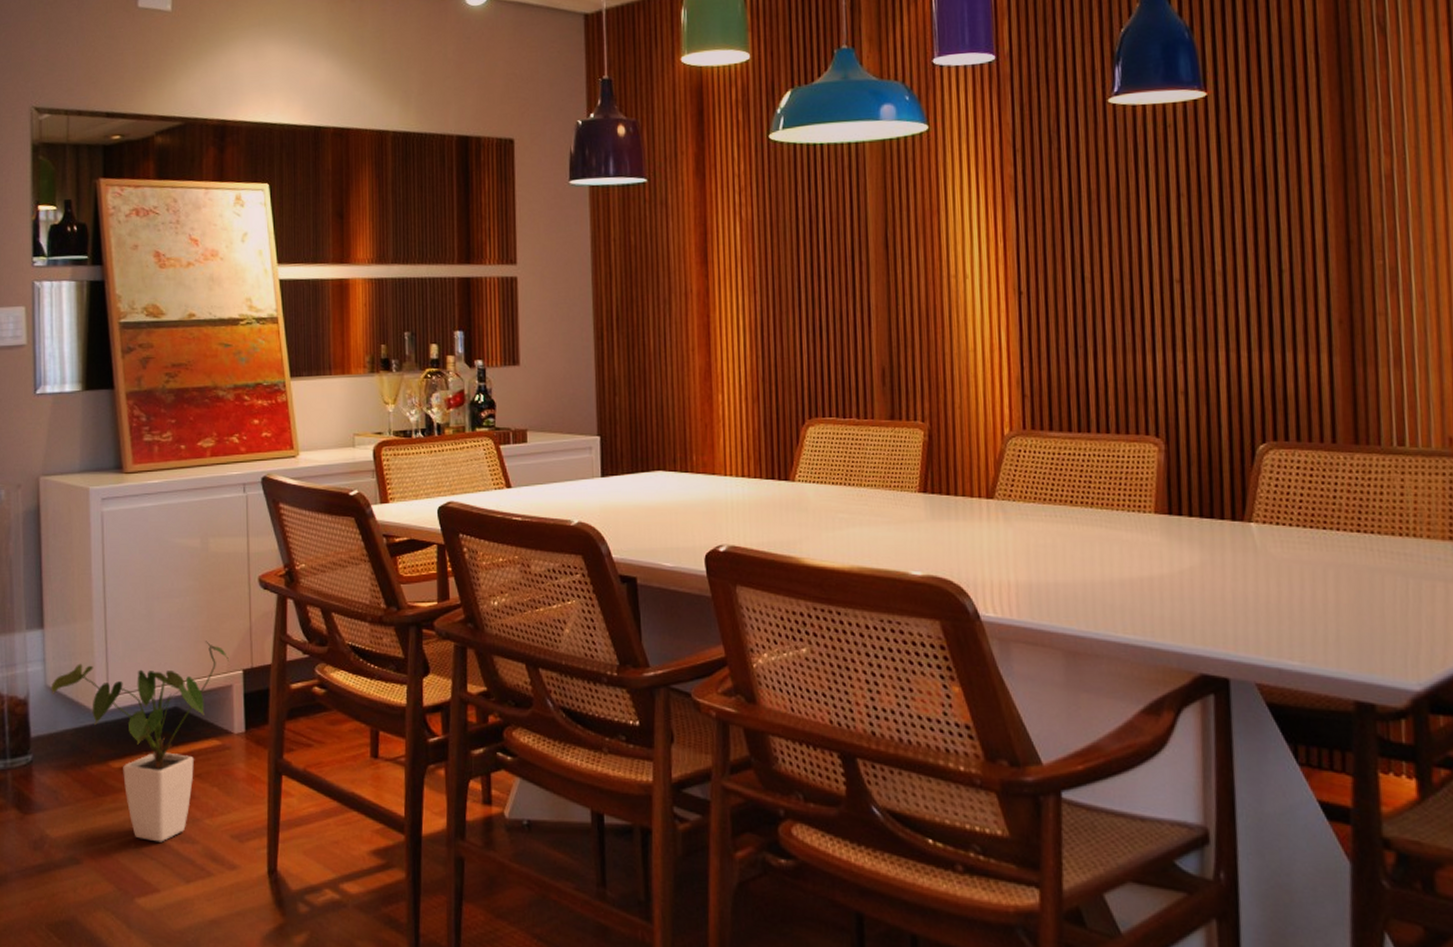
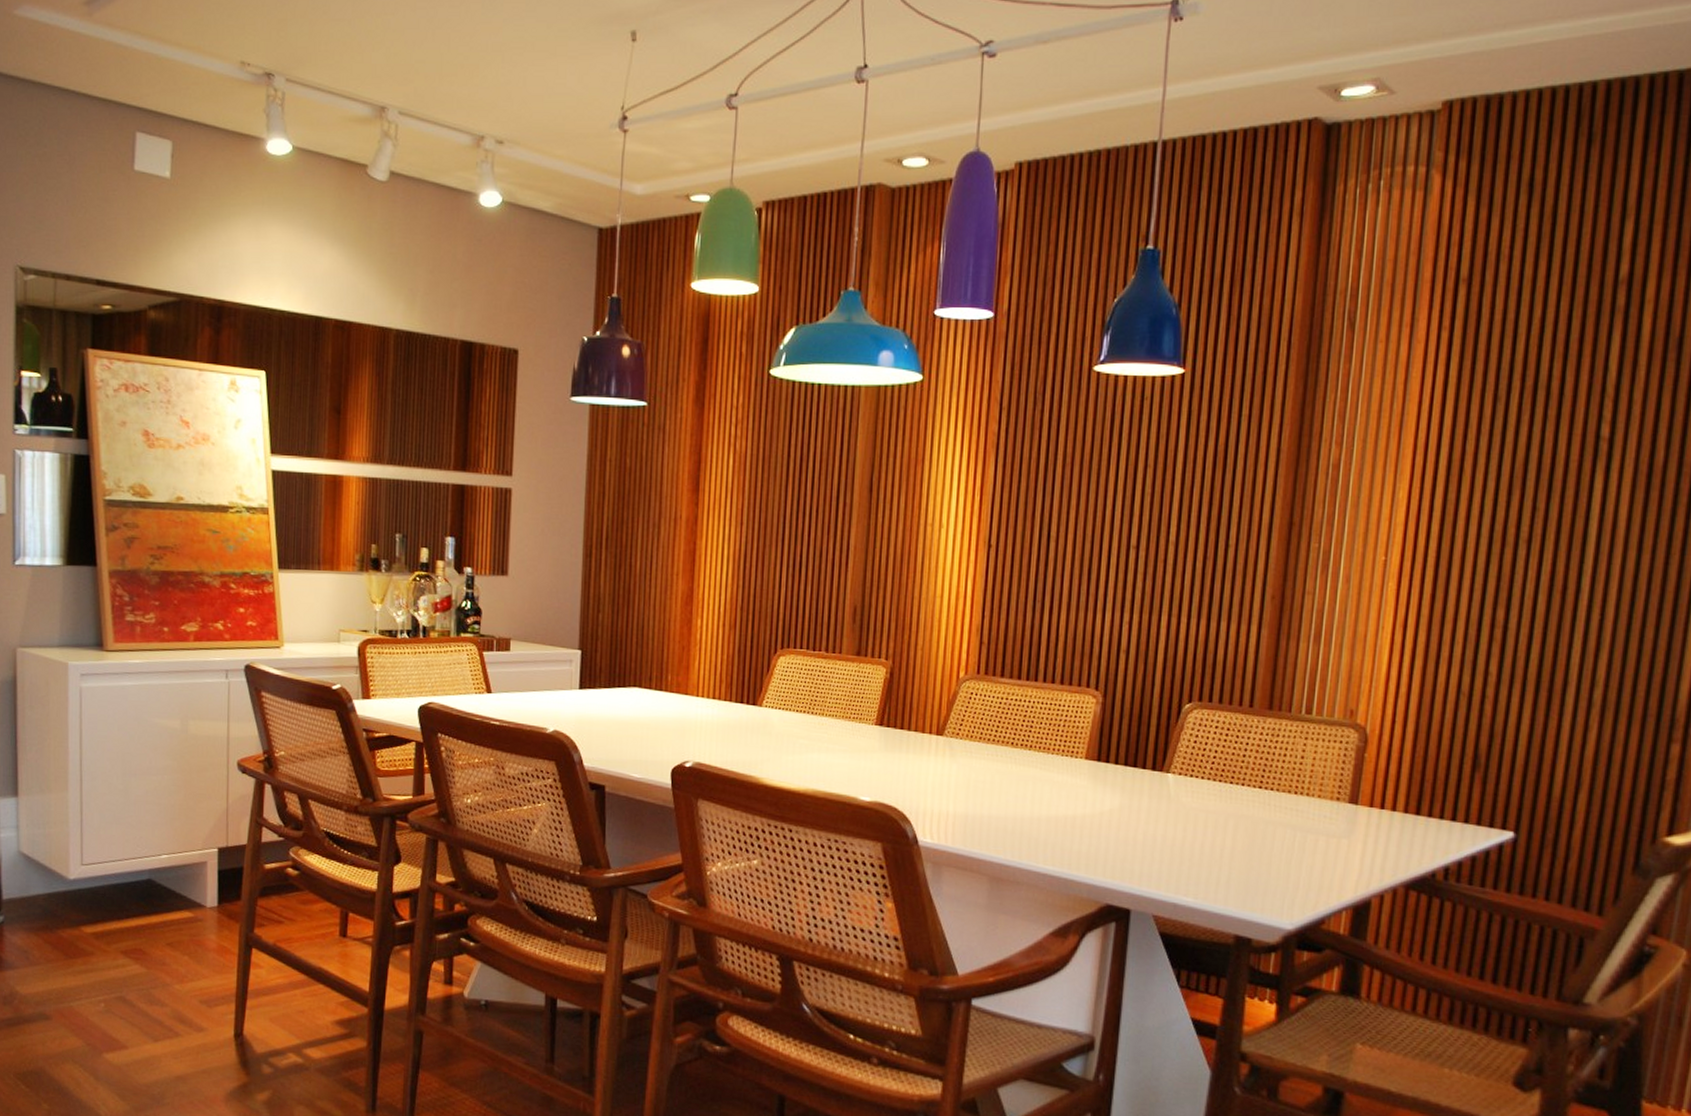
house plant: present [50,641,229,842] -> none [23,818,204,1004]

